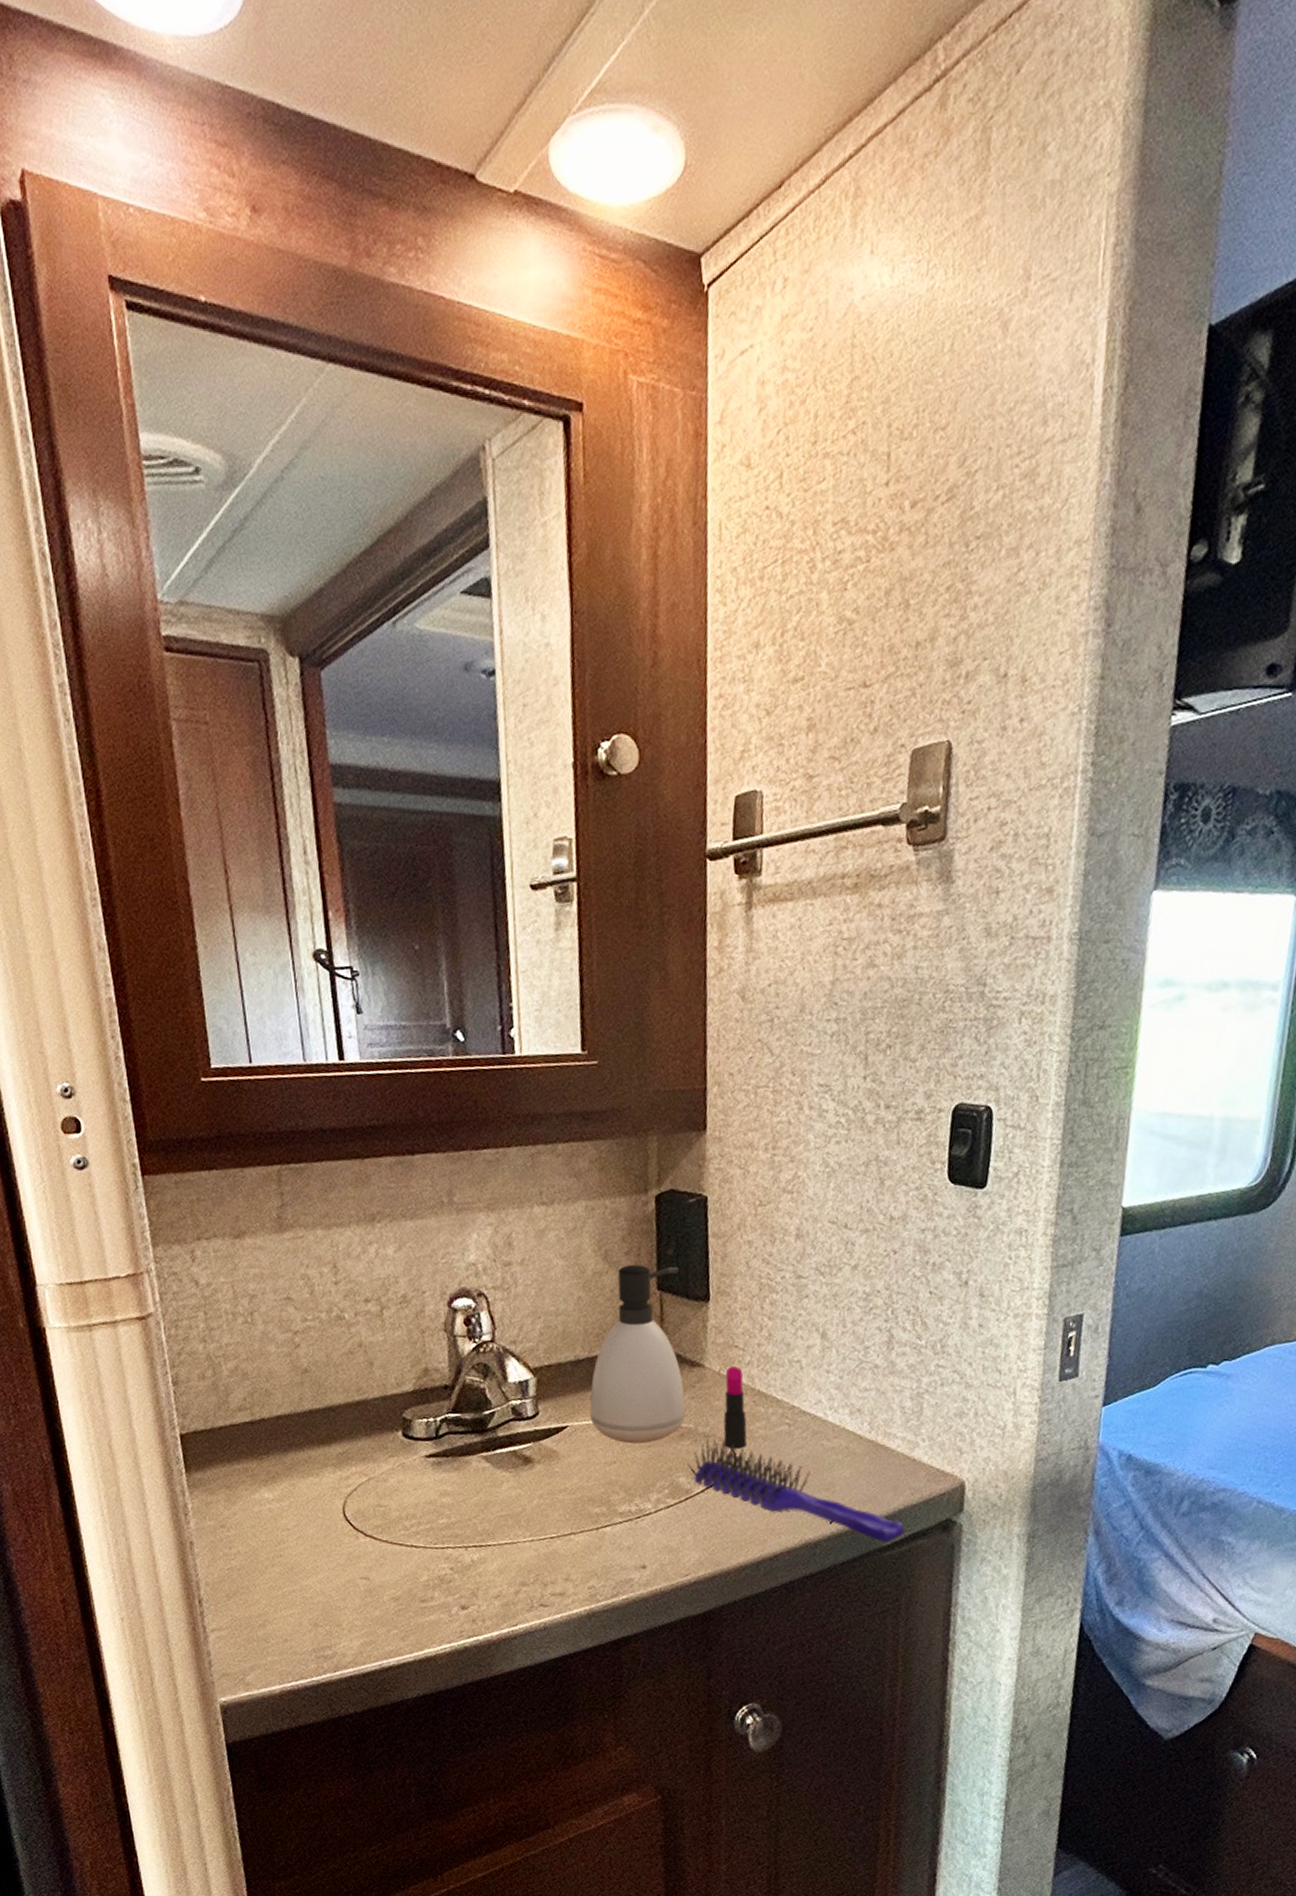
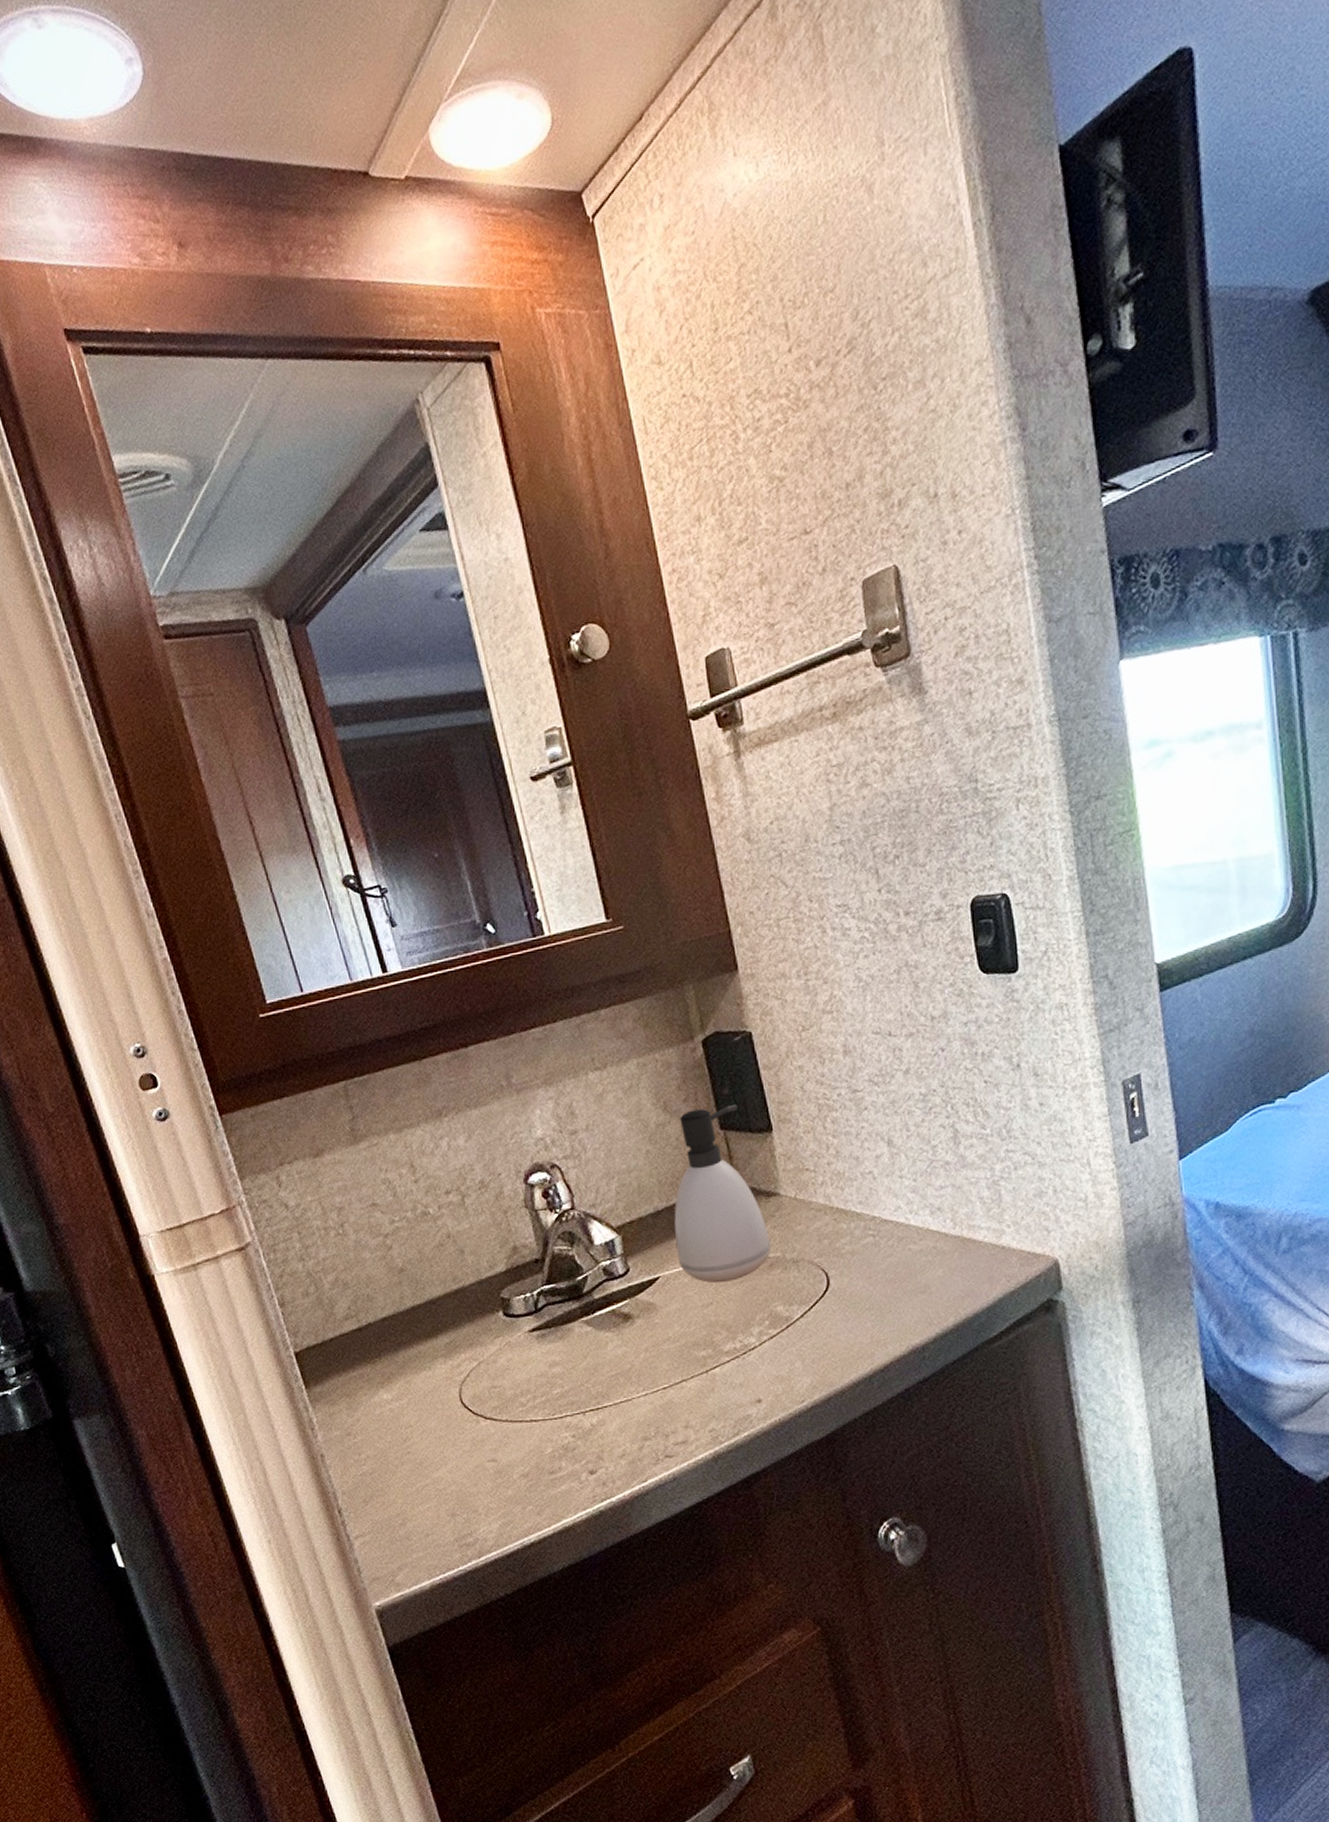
hairbrush: present [687,1439,904,1544] -> none [781,1263,1008,1335]
lipstick: present [723,1366,747,1449] -> none [801,1189,835,1269]

